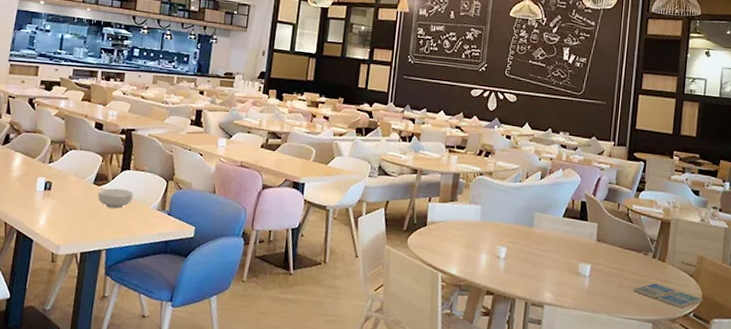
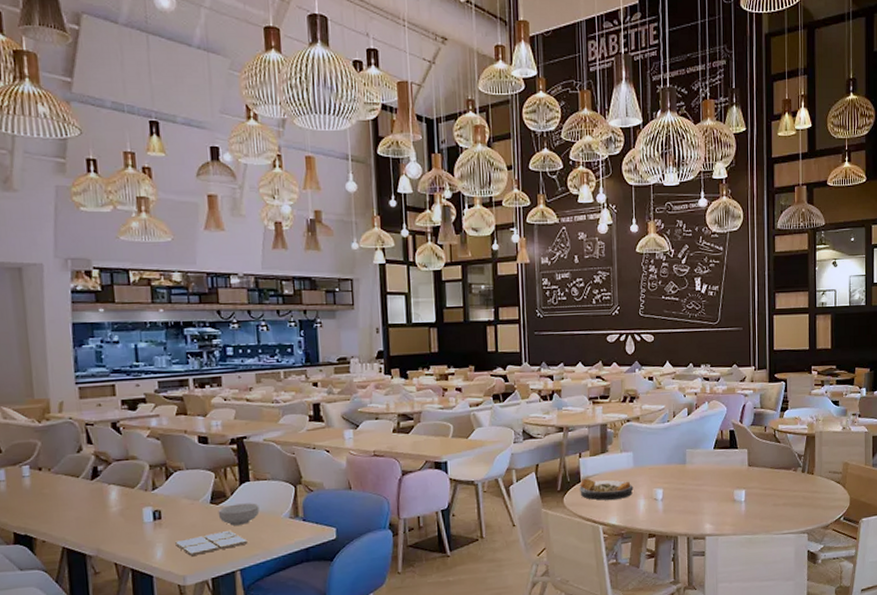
drink coaster: none [57,211,118,229] -> present [175,530,248,556]
plate: none [423,223,478,250] -> present [578,478,634,501]
drink coaster: present [632,282,703,309] -> none [786,495,851,515]

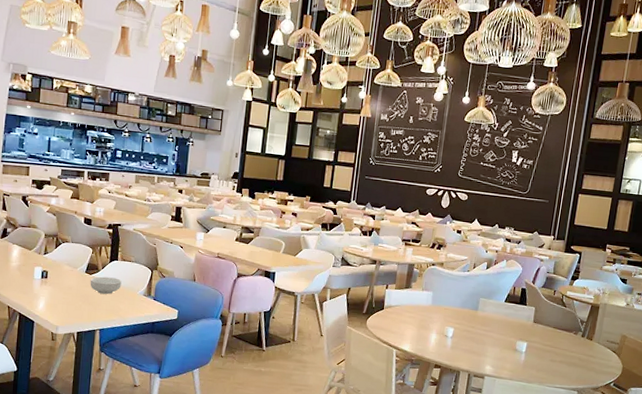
drink coaster: present [175,530,248,556] -> none [55,296,109,312]
plate: present [578,478,634,501] -> none [381,307,429,330]

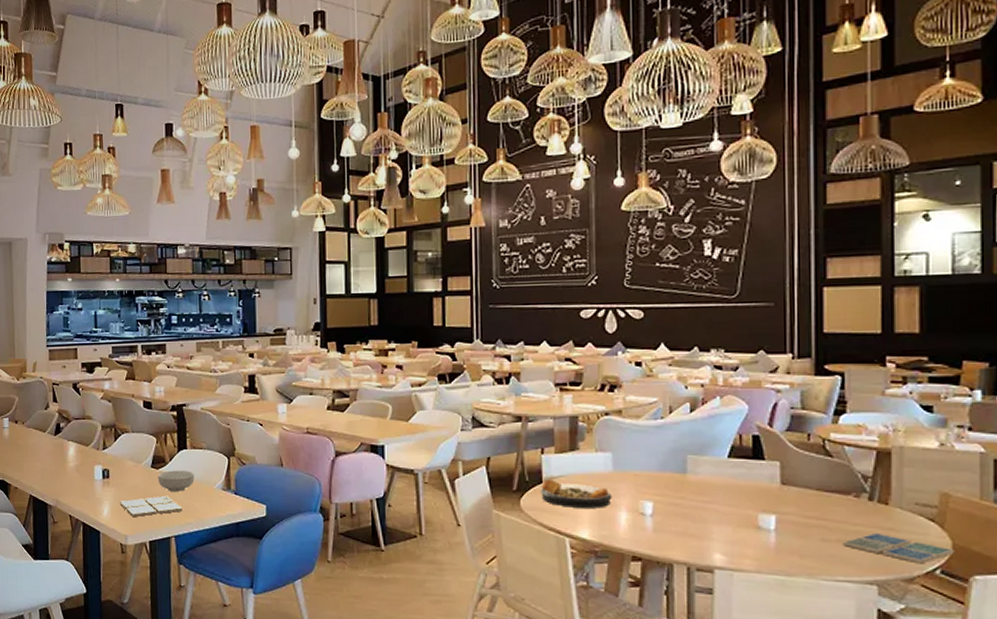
drink coaster: none [55,296,109,312] -> present [120,495,183,517]
plate: none [381,307,429,330] -> present [539,479,612,508]
drink coaster: none [562,357,623,379] -> present [841,532,955,564]

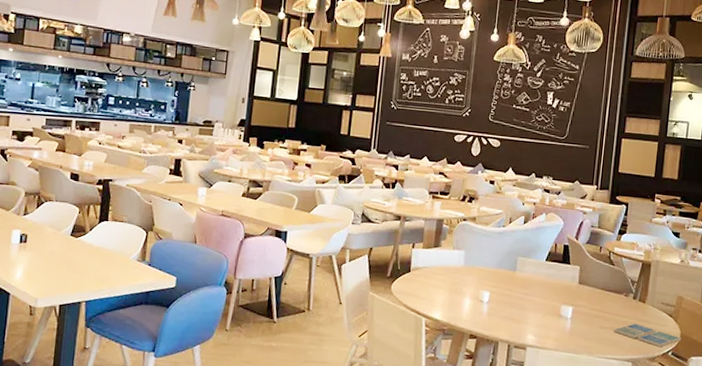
drink coaster: present [120,495,183,517] -> none [34,262,97,281]
cereal bowl: present [157,470,195,492] -> none [75,239,112,260]
plate: present [539,479,612,508] -> none [407,269,461,295]

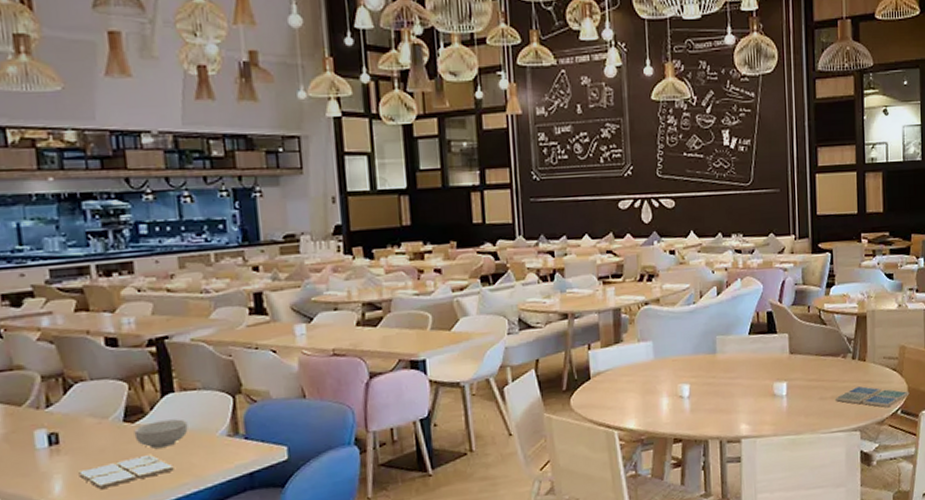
drink coaster: none [34,262,97,281] -> present [79,454,174,489]
cereal bowl: none [75,239,112,260] -> present [134,419,188,449]

